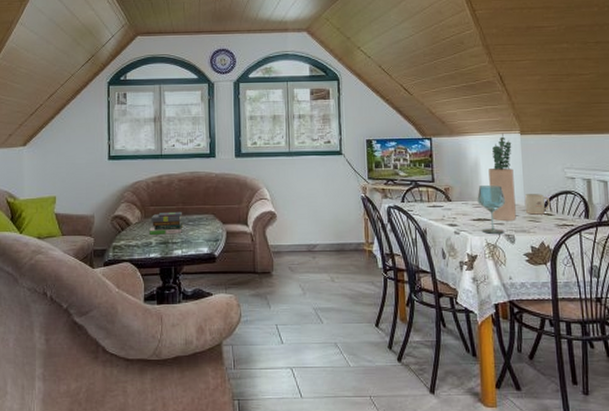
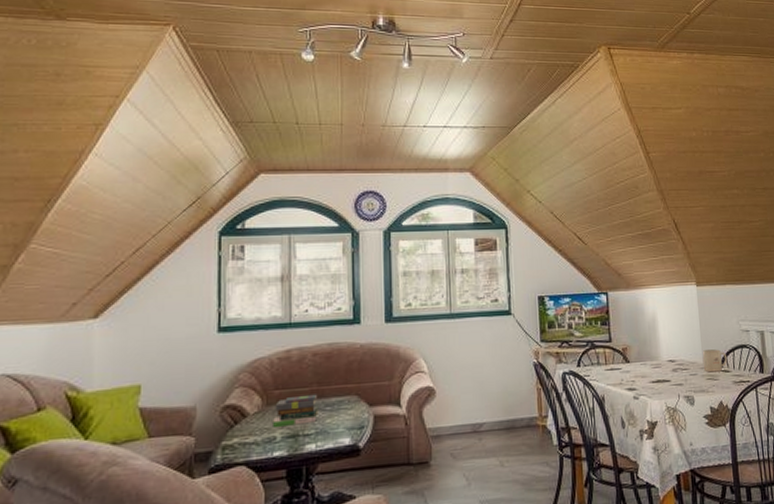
wine glass: present [477,185,506,234] -> none [655,342,685,397]
vase: present [488,133,516,222] -> none [666,284,695,382]

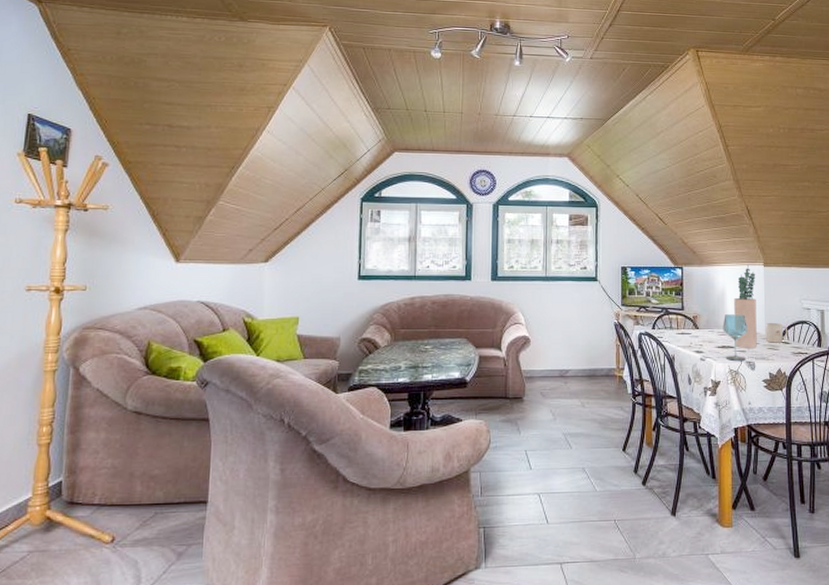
books: present [273,394,318,427] -> none [399,335,435,359]
wine glass: none [655,342,685,397] -> present [722,314,749,361]
vase: none [666,284,695,382] -> present [734,264,757,349]

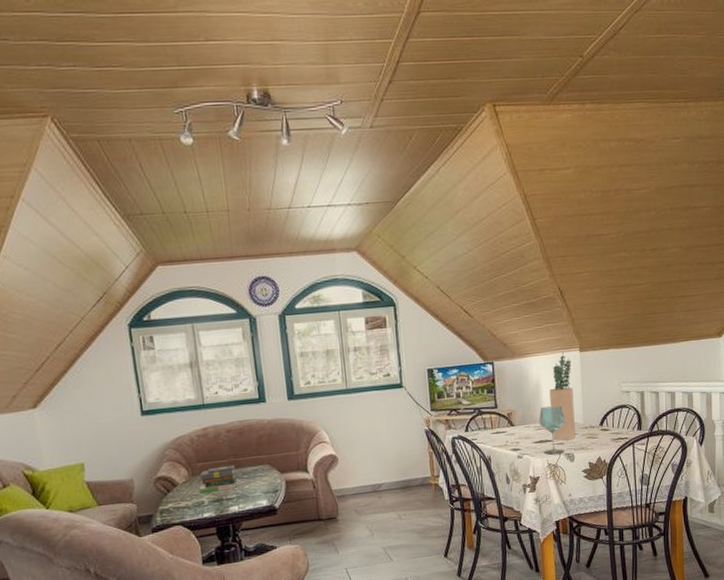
books: none [399,335,435,359] -> present [199,465,238,494]
mug: present [765,323,788,343] -> none [583,410,607,432]

